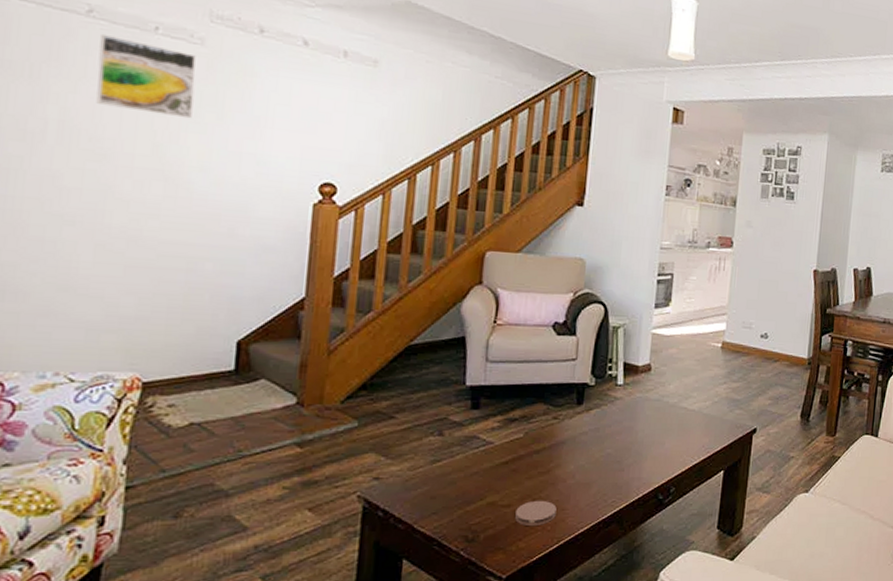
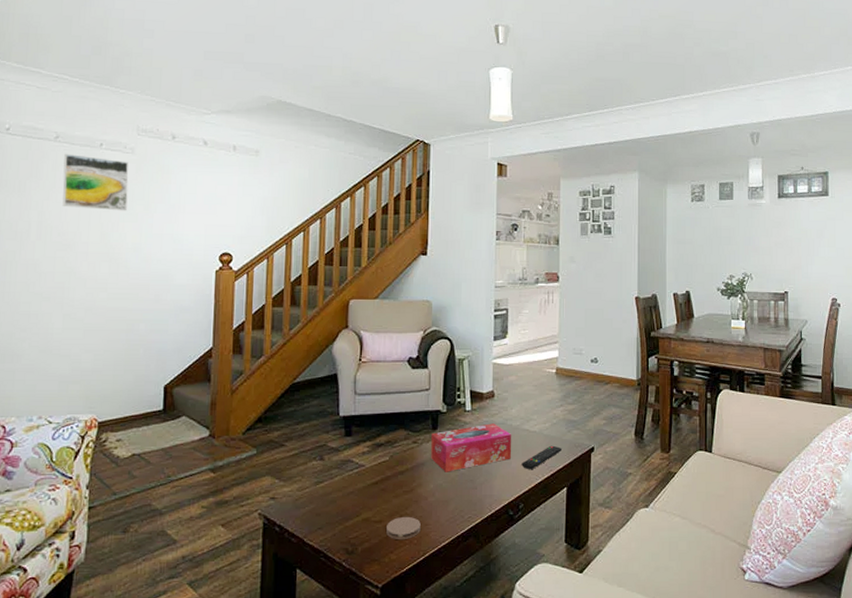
tissue box: none [573,400,667,452] -> present [431,423,511,472]
remote control: none [676,425,722,452] -> present [522,445,563,470]

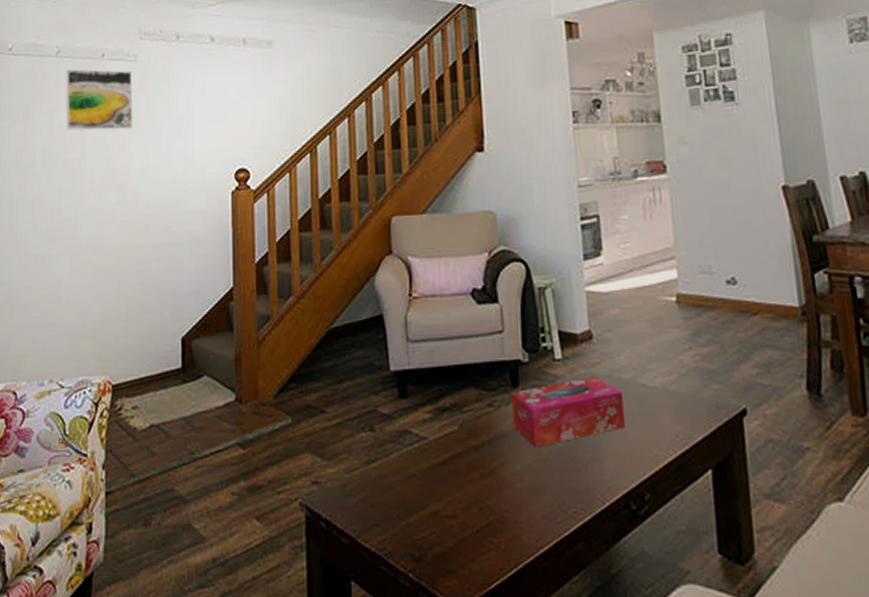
coaster: present [386,516,421,540] -> none [462,509,509,544]
remote control: present [522,445,563,470] -> none [641,407,699,444]

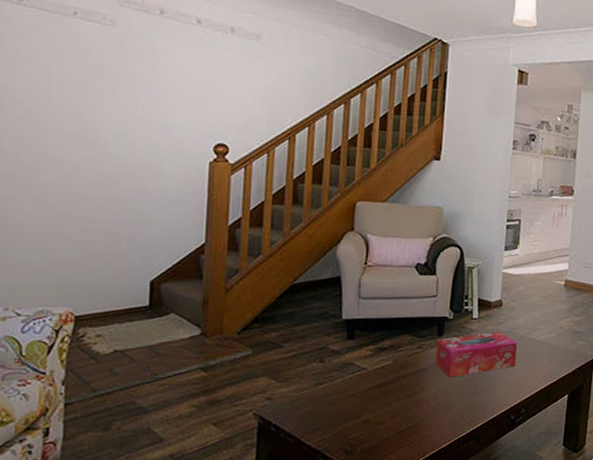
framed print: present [66,68,133,131] -> none [29,19,109,91]

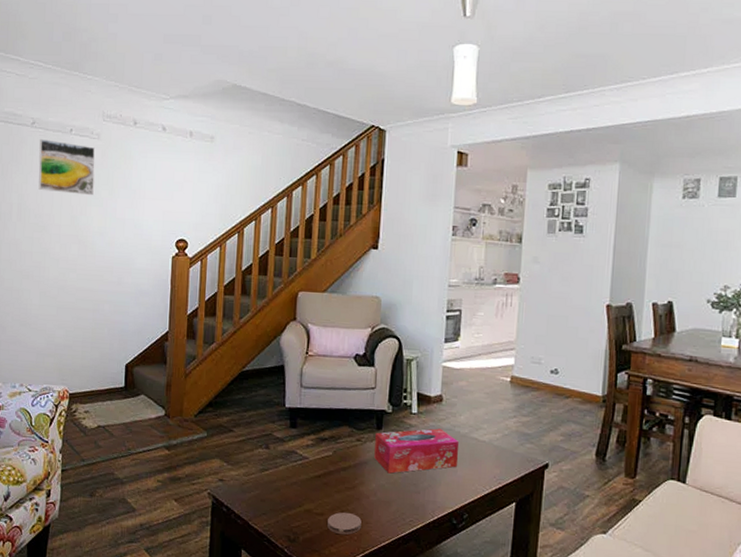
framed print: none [29,19,109,91] -> present [38,138,95,196]
coaster: none [387,418,422,442] -> present [327,512,362,535]

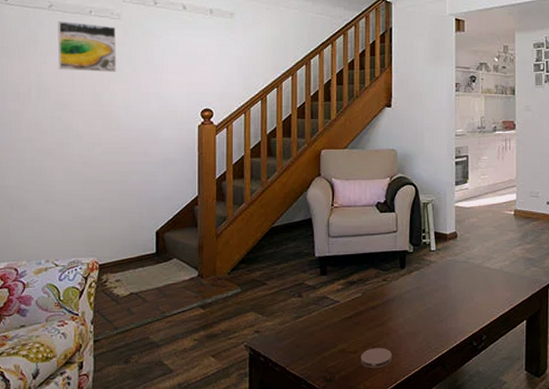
tissue box: present [374,428,458,474] -> none [400,262,473,307]

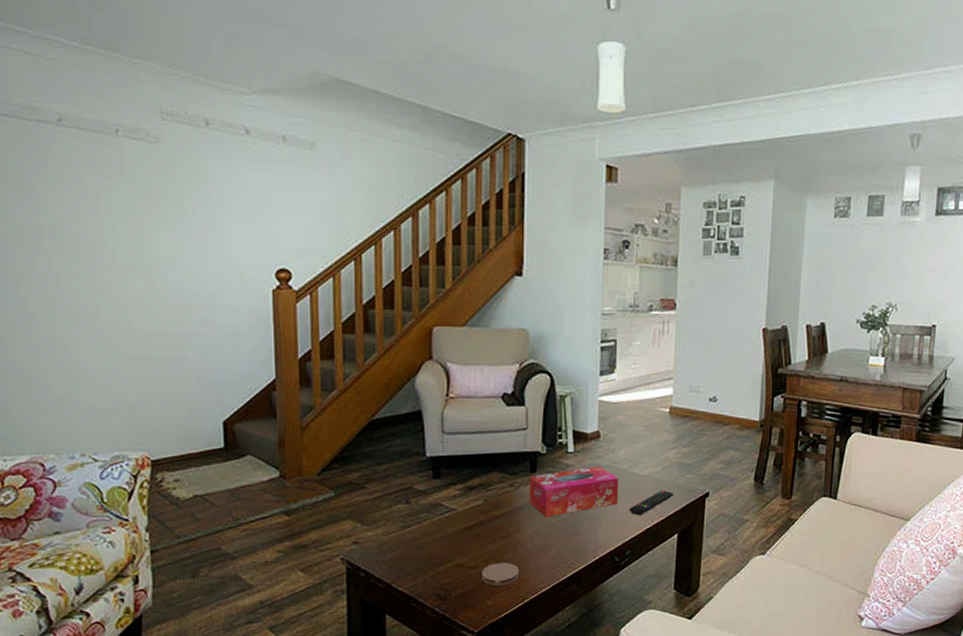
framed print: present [57,20,116,73] -> none [72,140,158,216]
tissue box: none [400,262,473,307] -> present [529,466,618,517]
remote control: none [484,282,522,305] -> present [629,490,674,516]

